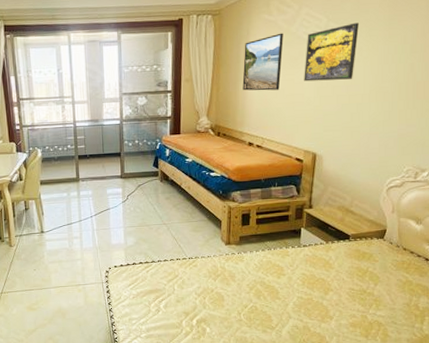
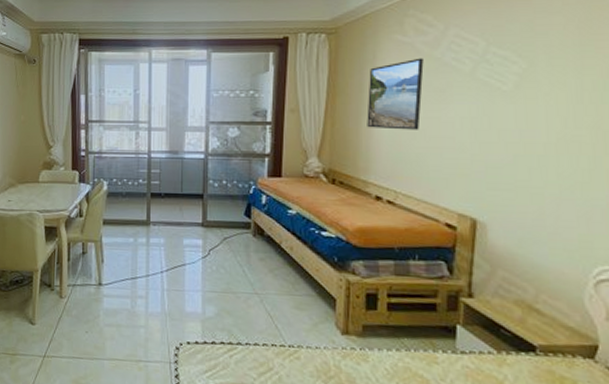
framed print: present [304,22,359,82] -> none [454,48,534,122]

